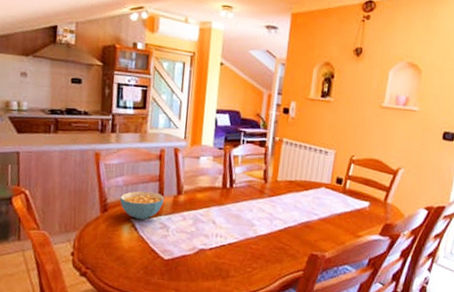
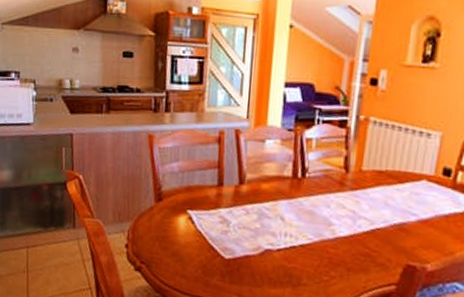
cereal bowl: present [120,191,165,220] -> none [175,178,224,212]

